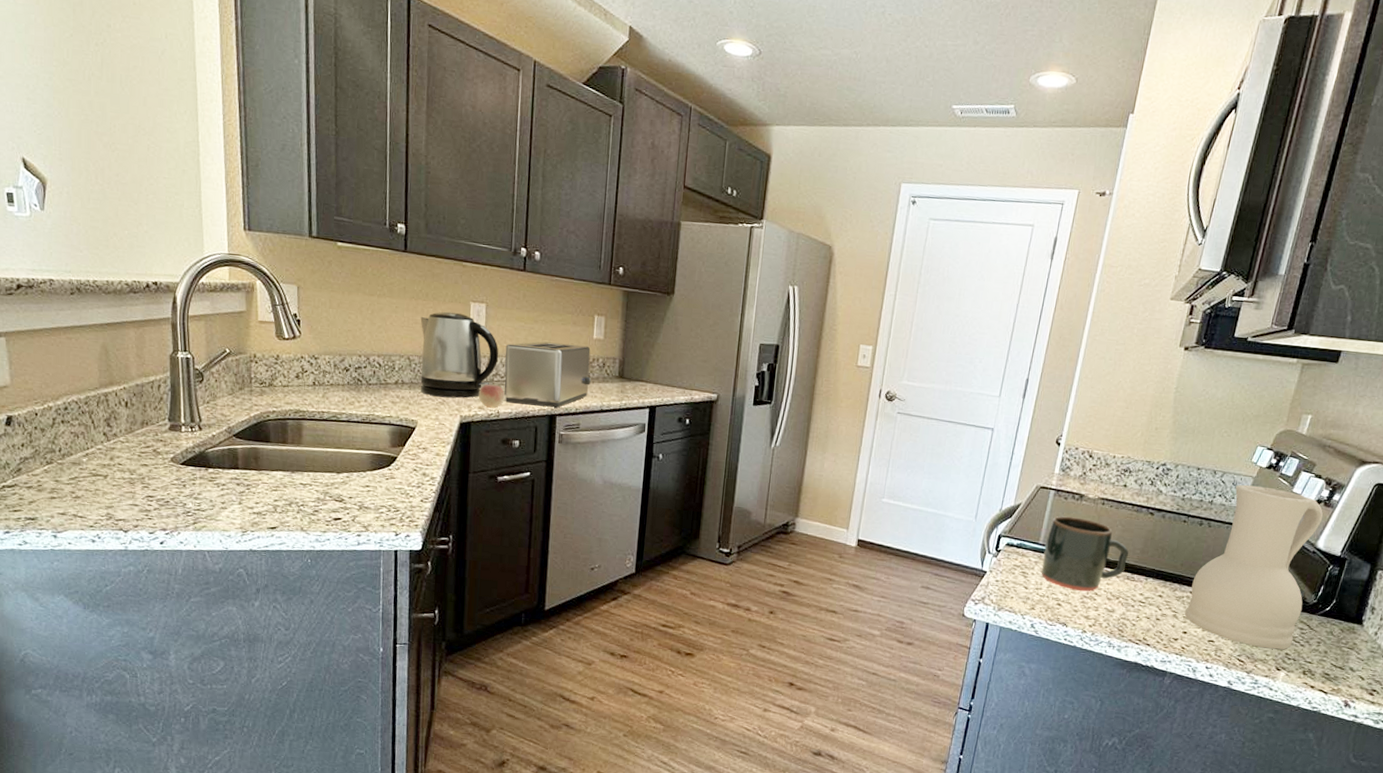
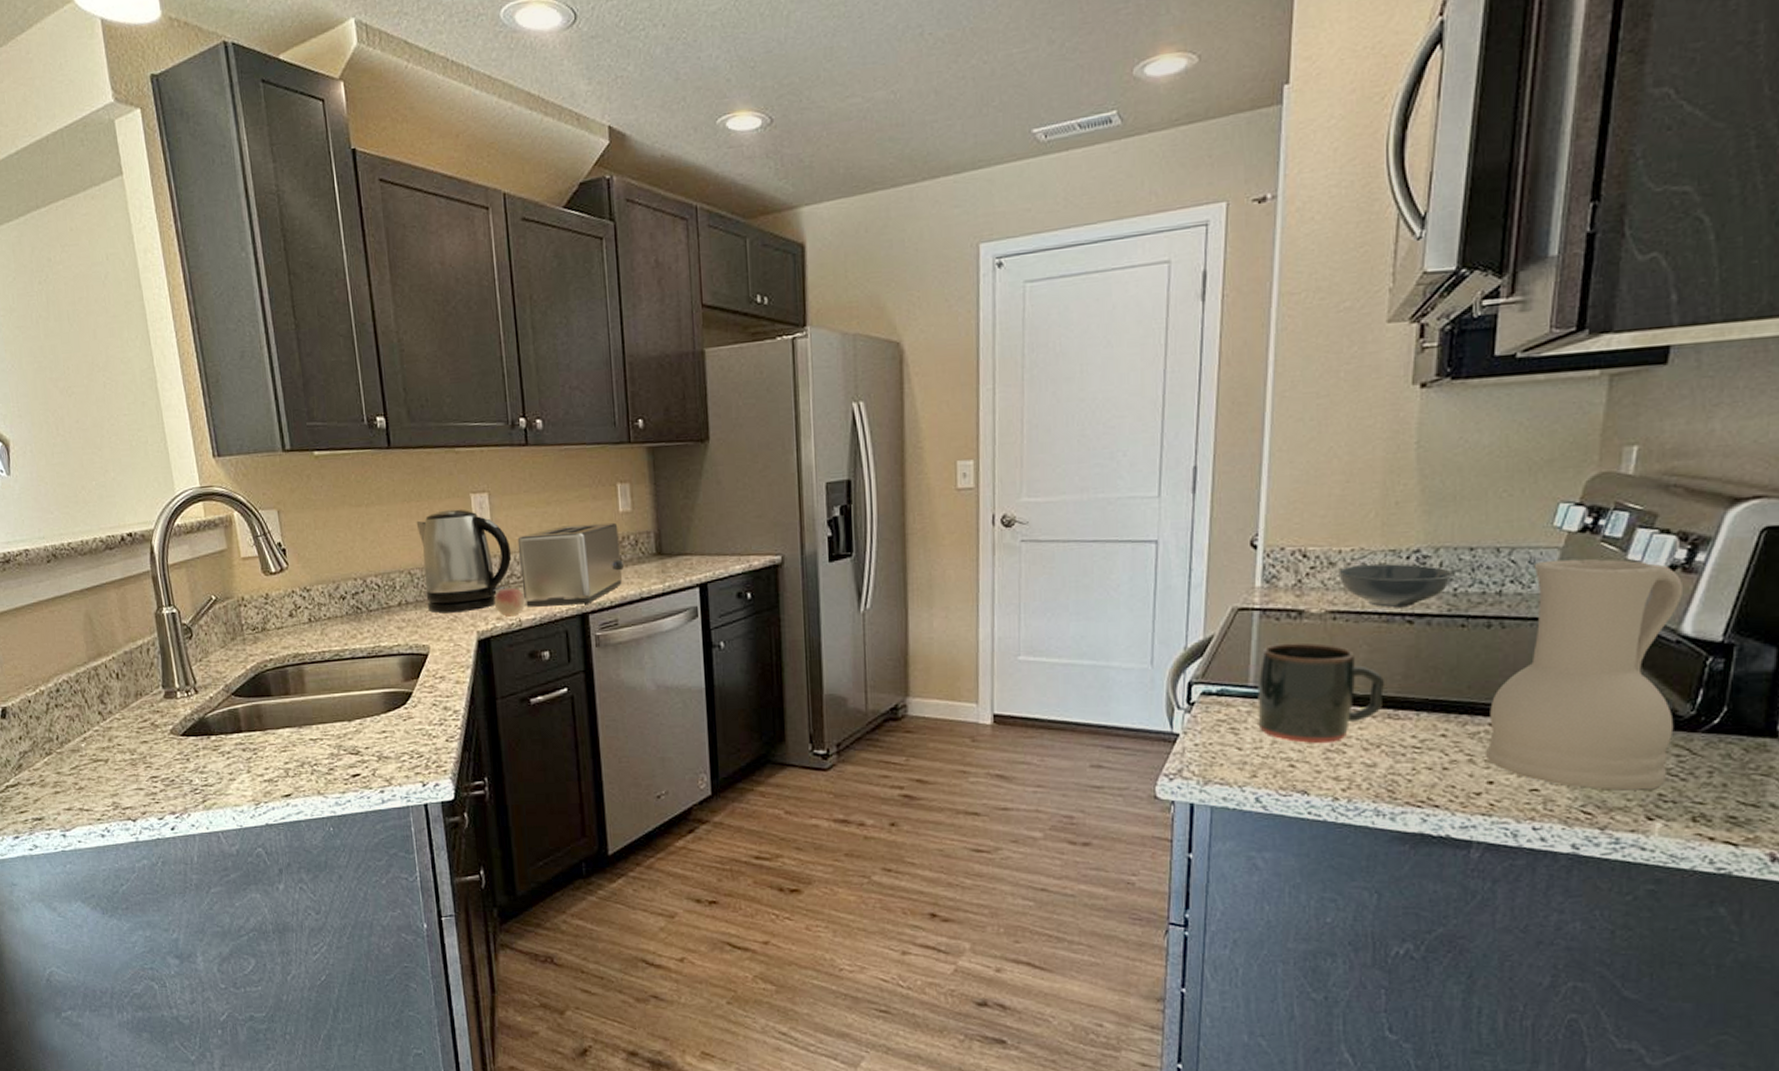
bowl: none [1110,468,1184,503] -> present [1338,564,1453,607]

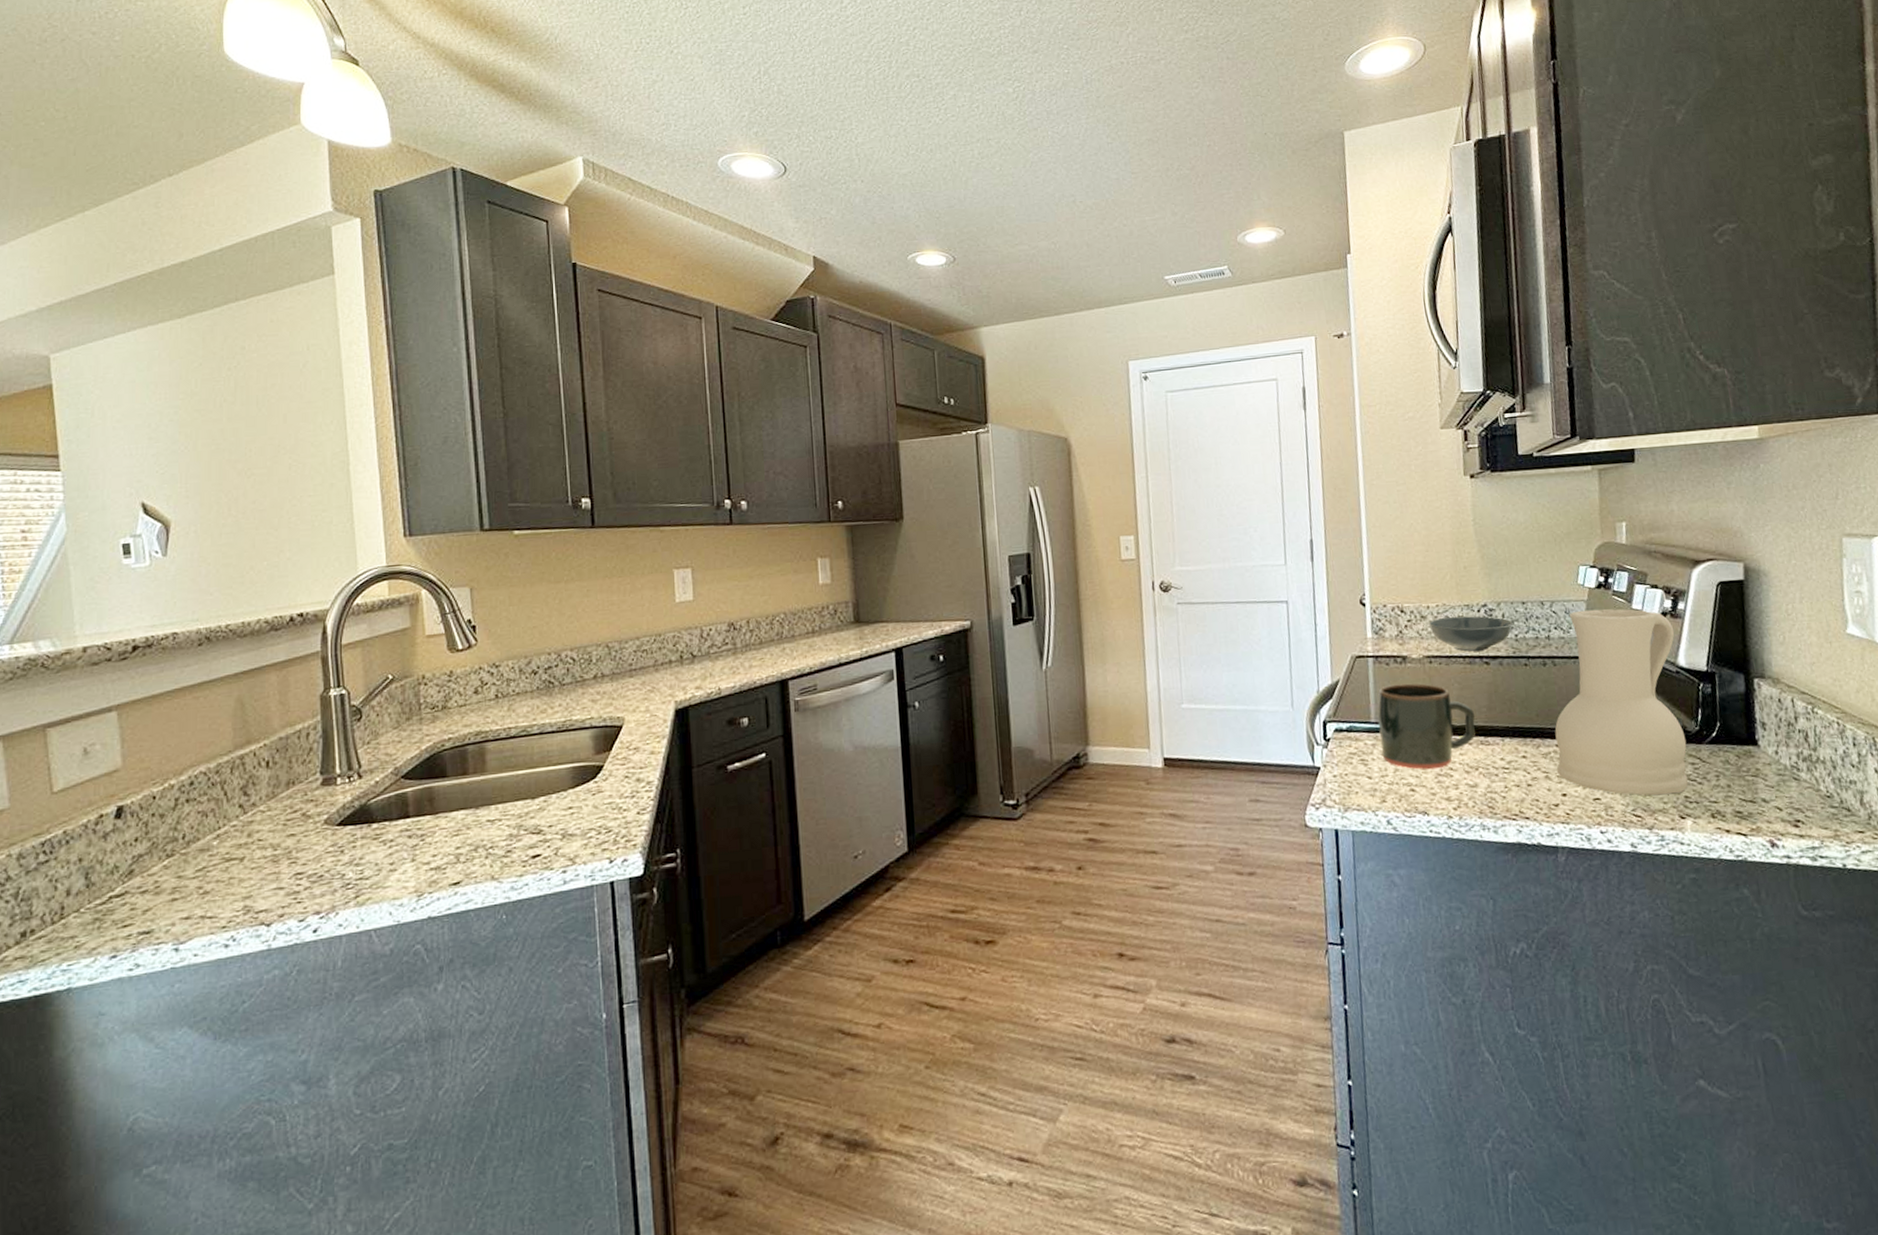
kettle: present [416,509,512,613] -> none [617,583,713,684]
fruit: present [494,588,526,617] -> none [693,658,726,686]
toaster: present [517,522,624,607] -> none [719,594,823,676]

